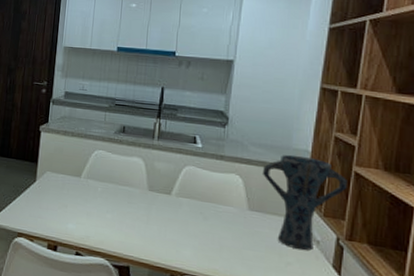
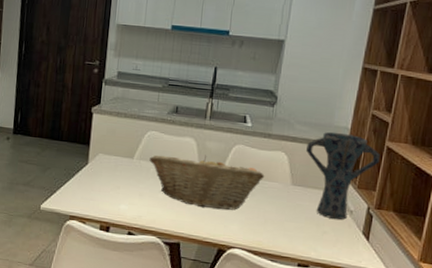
fruit basket: none [97,174,219,235] -> present [149,155,265,210]

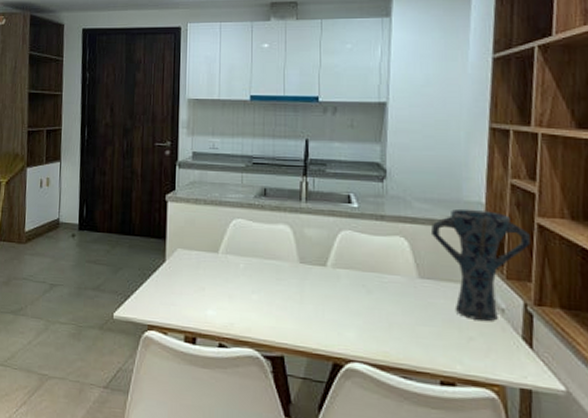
fruit basket: present [149,155,265,210] -> none [237,244,383,313]

